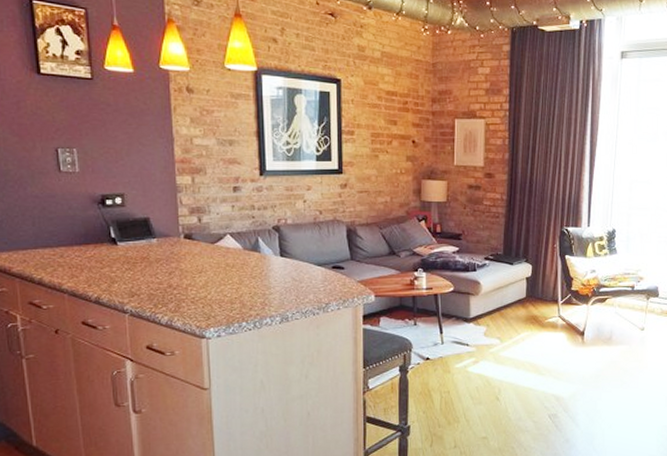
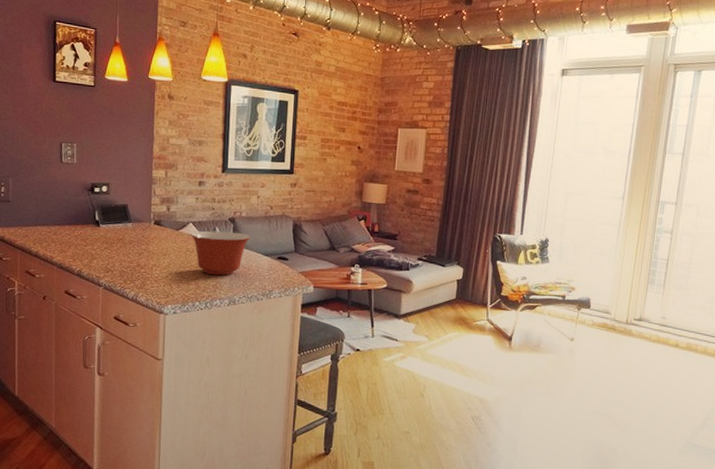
mixing bowl: none [229,242,299,291] -> present [190,230,250,276]

